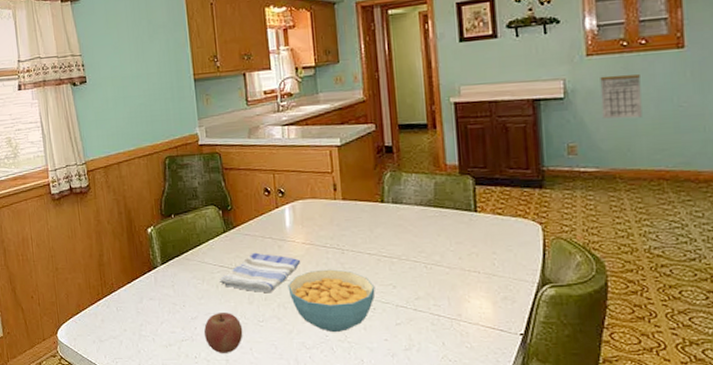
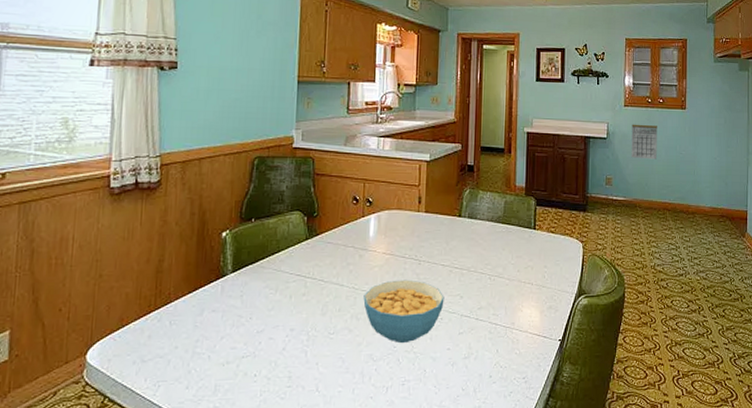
apple: present [204,313,243,353] -> none [268,325,311,370]
dish towel: present [219,252,301,294] -> none [293,261,380,304]

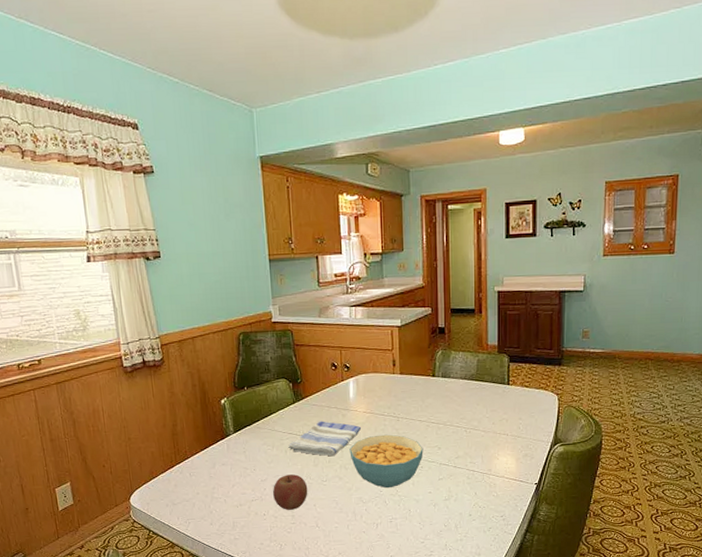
apple: none [268,325,311,370] -> present [272,474,308,510]
dish towel: none [293,261,380,304] -> present [287,421,362,457]
calendar: present [631,124,657,160] -> none [610,273,641,310]

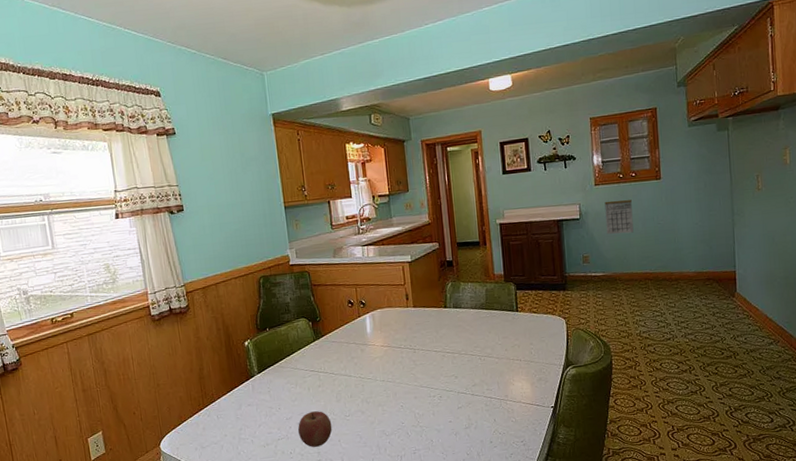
dish towel: present [287,421,362,457] -> none [310,357,380,392]
cereal bowl: present [349,434,424,489] -> none [370,366,441,420]
calendar: none [610,273,641,310] -> present [604,200,634,234]

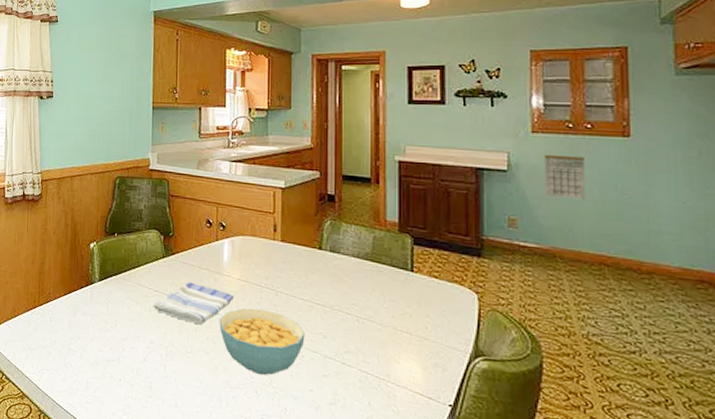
apple: present [297,411,332,447] -> none [131,337,170,381]
dish towel: none [310,357,380,392] -> present [152,282,235,325]
cereal bowl: none [370,366,441,420] -> present [219,308,305,376]

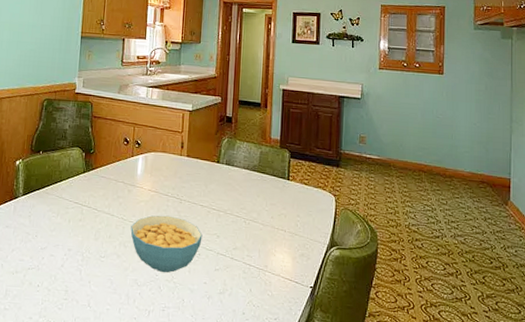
dish towel: present [152,282,235,325] -> none [71,193,145,232]
calendar: present [544,154,585,200] -> none [386,86,413,122]

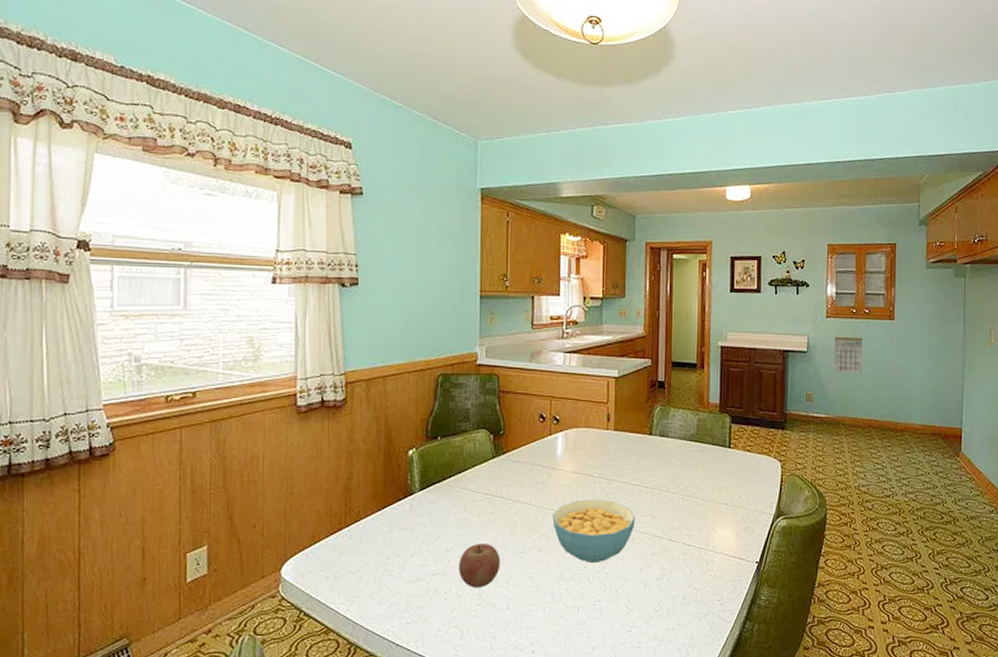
apple: none [49,245,85,284] -> present [458,544,501,588]
calendar: none [386,86,413,122] -> present [834,336,863,374]

